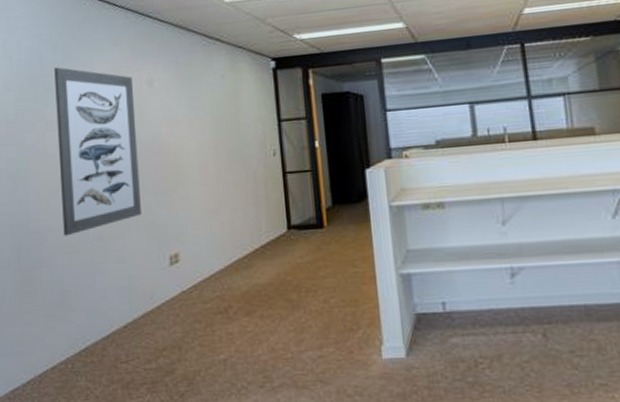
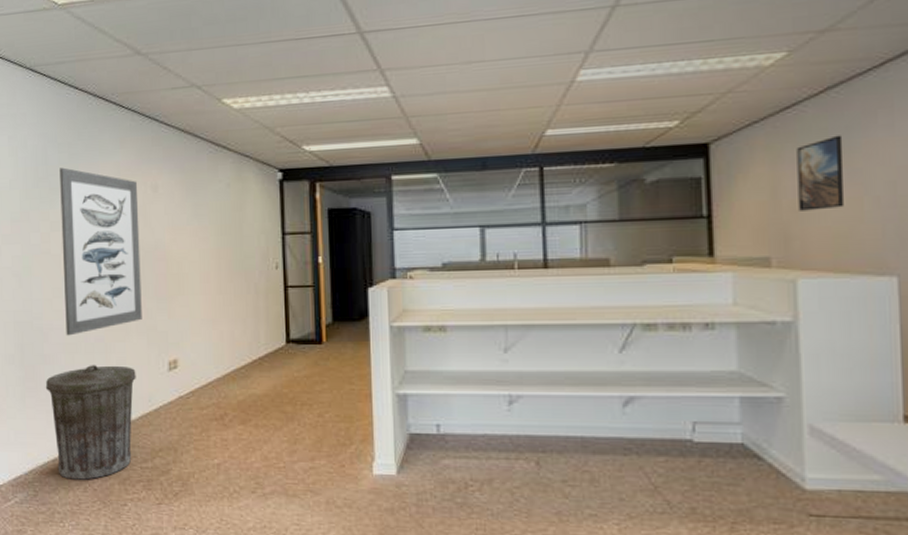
trash can: none [43,263,137,387] -> present [45,365,136,480]

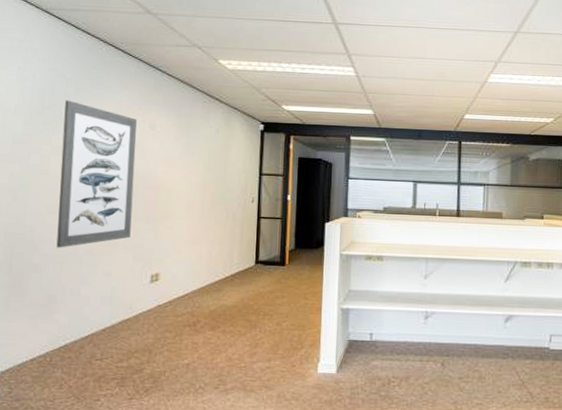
trash can: present [45,365,136,480] -> none [30,275,120,378]

